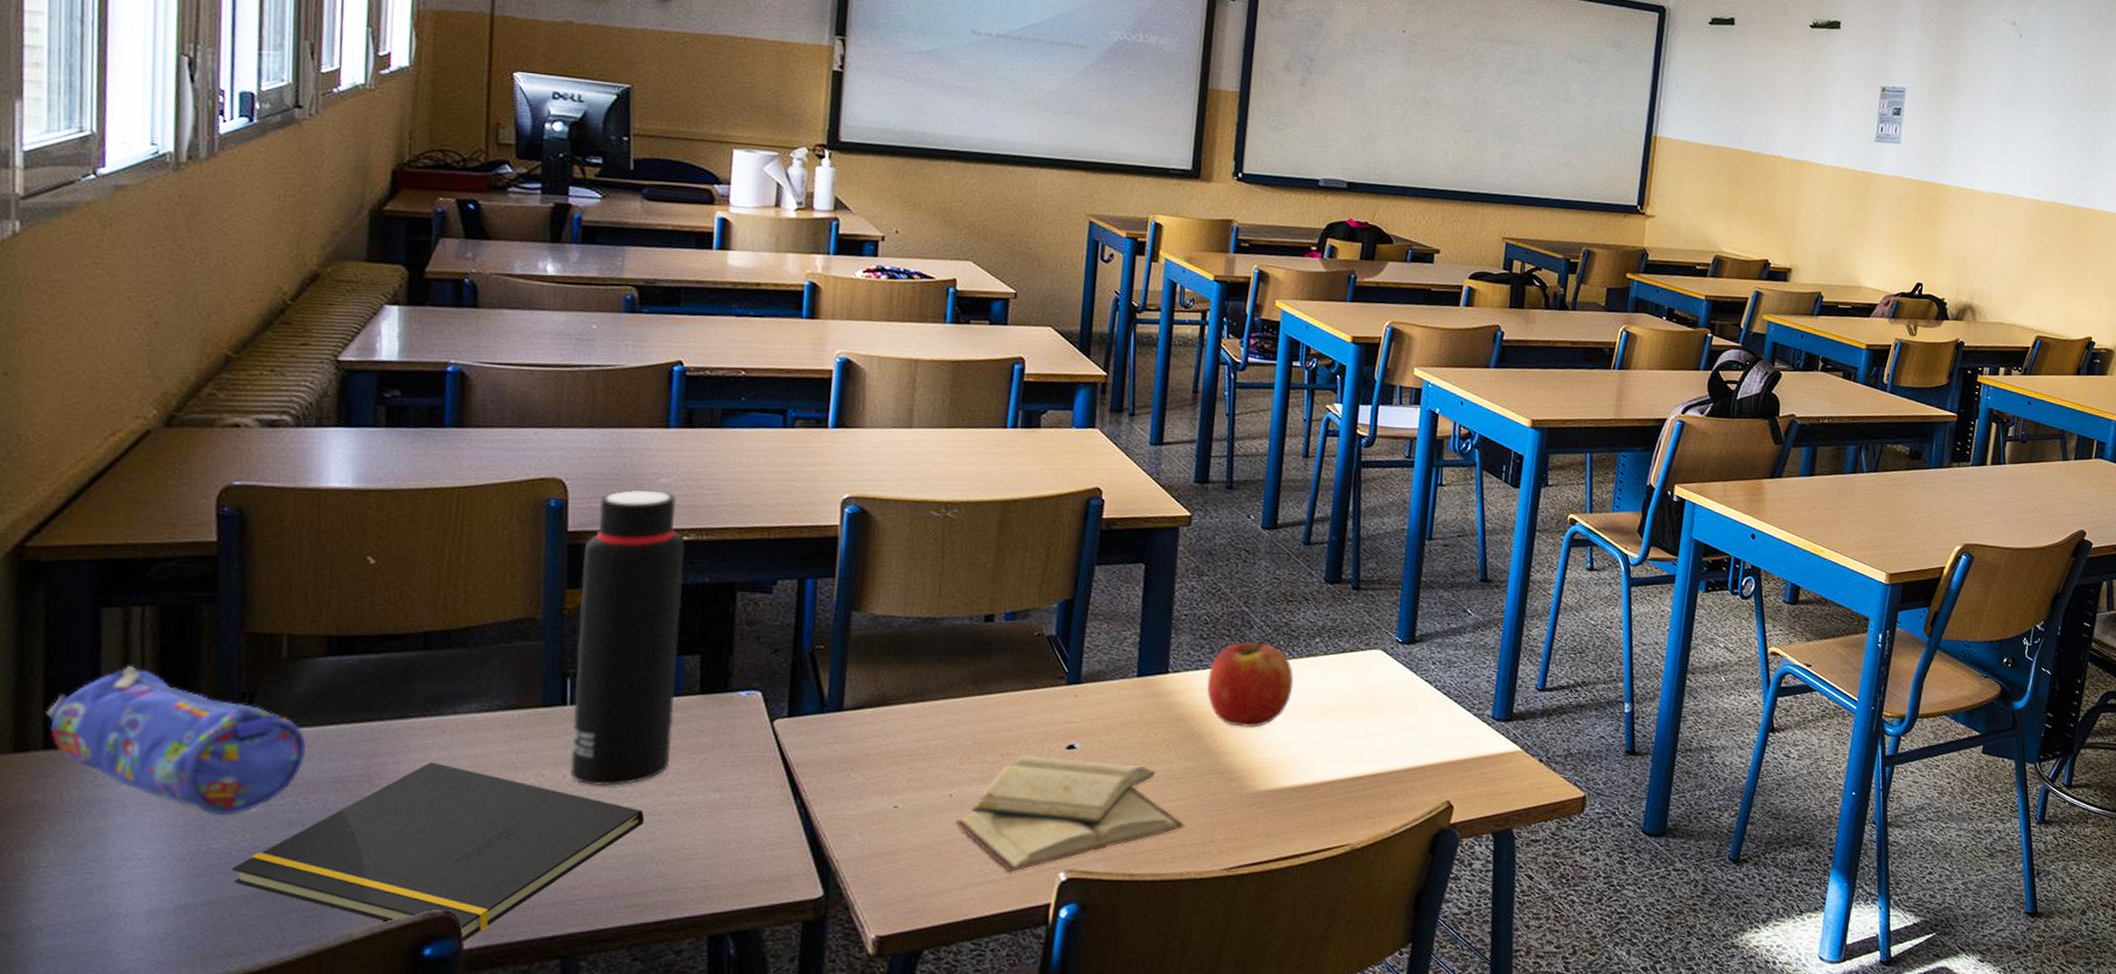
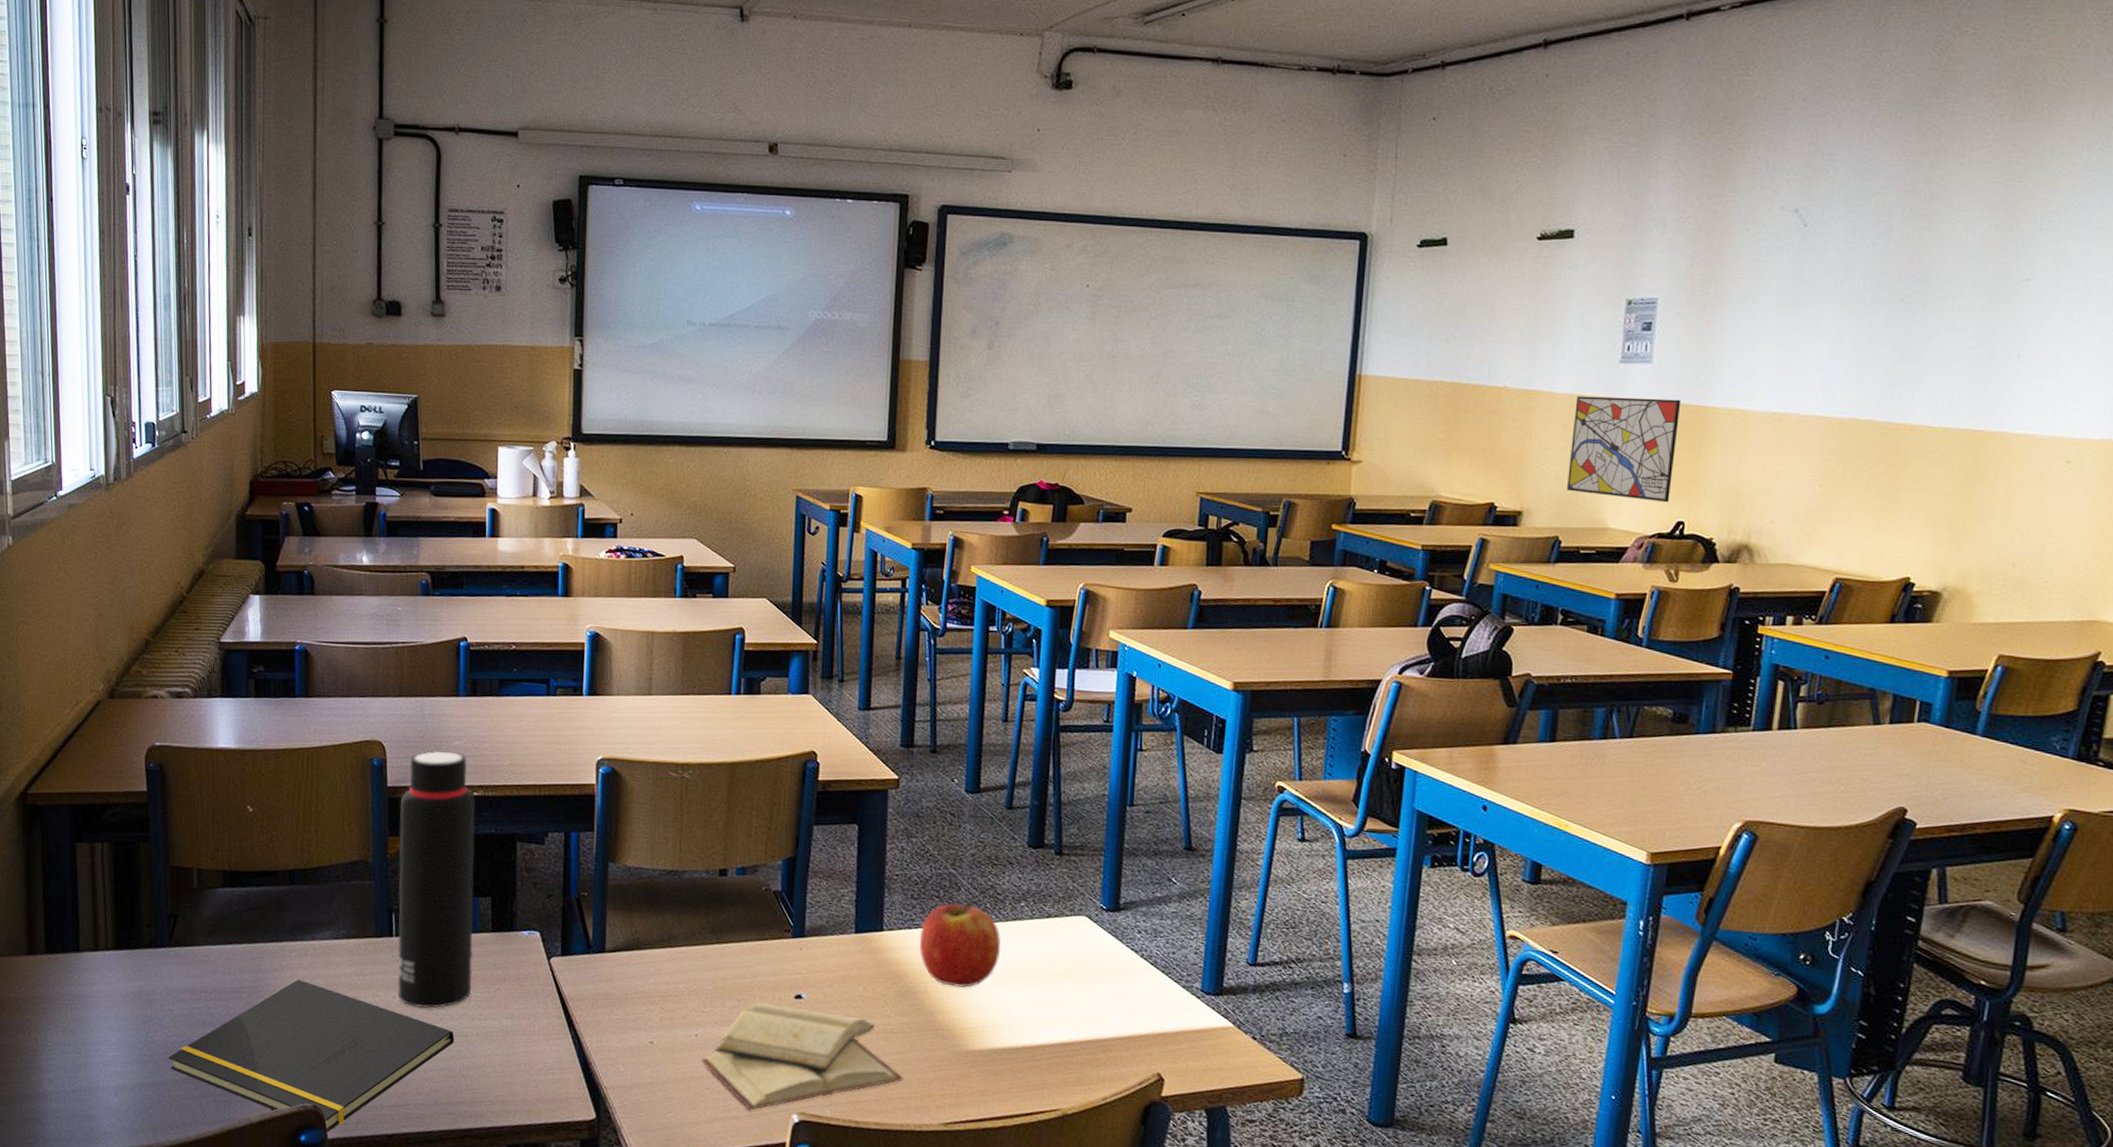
pencil case: present [46,666,308,816] -> none [46,890,214,1015]
wall art: none [1829,168,1923,266] -> present [1567,396,1682,503]

